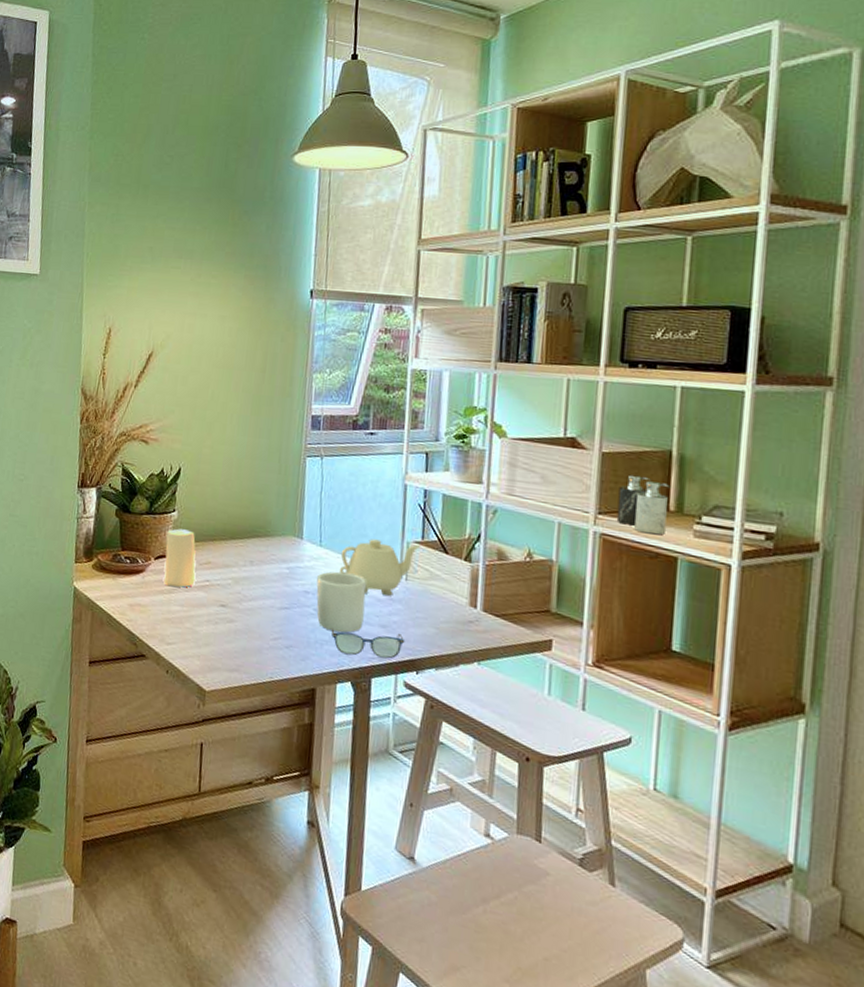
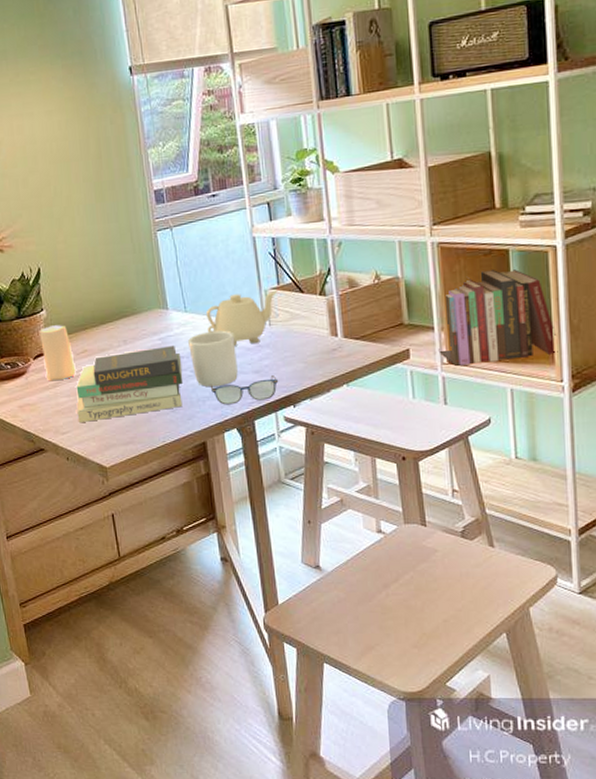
books: none [186,572,307,645] -> present [76,346,184,422]
books: none [584,574,718,683] -> present [438,268,558,366]
candle: present [616,474,671,535] -> none [448,181,495,234]

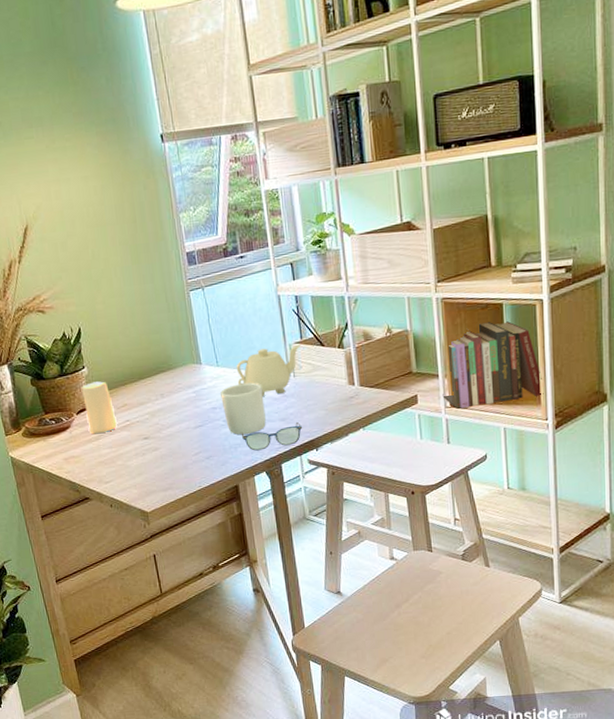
books: present [76,346,184,422] -> none [117,398,217,472]

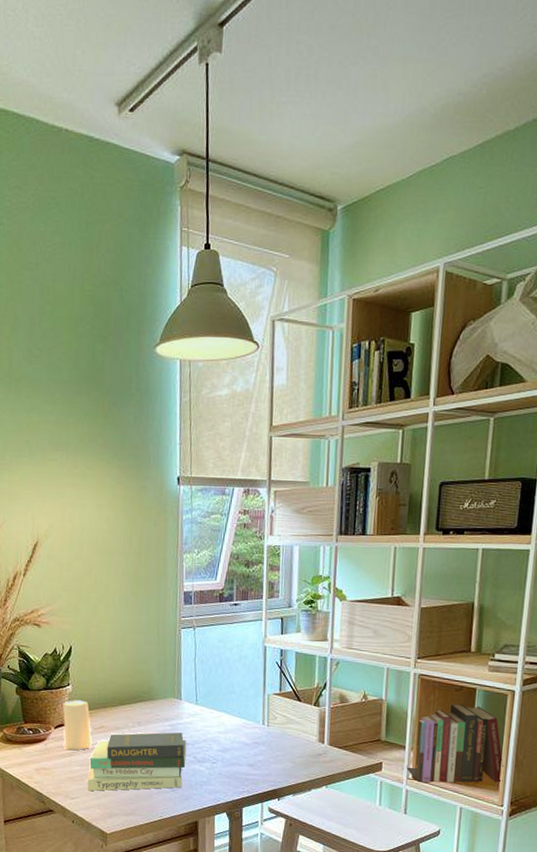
books: none [117,398,217,472] -> present [87,732,187,791]
mug: present [220,382,266,435] -> none [195,724,236,774]
teapot: present [236,345,301,396] -> none [213,694,279,740]
glasses: present [241,422,303,451] -> none [208,770,269,792]

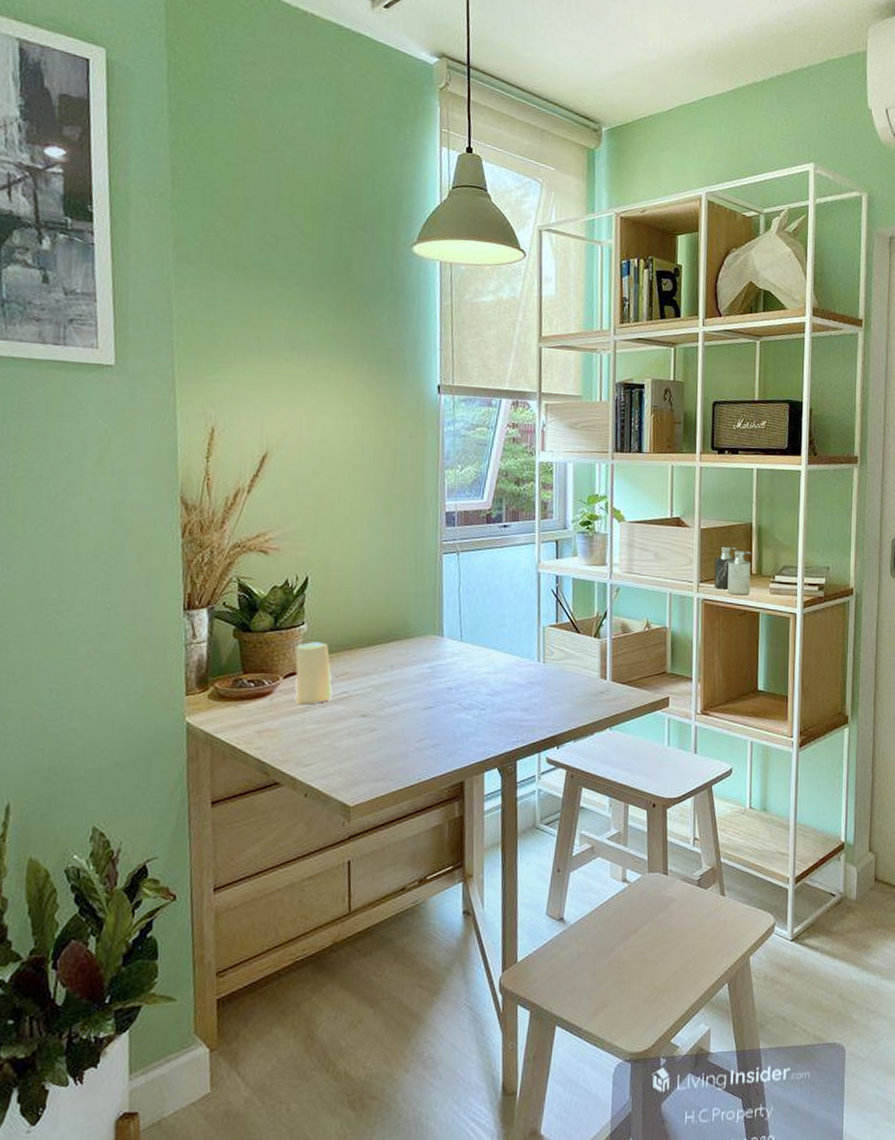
books: present [87,732,187,791] -> none [325,676,450,754]
books: present [406,703,503,783] -> none [694,628,791,716]
candle: none [431,624,473,672] -> present [714,546,752,595]

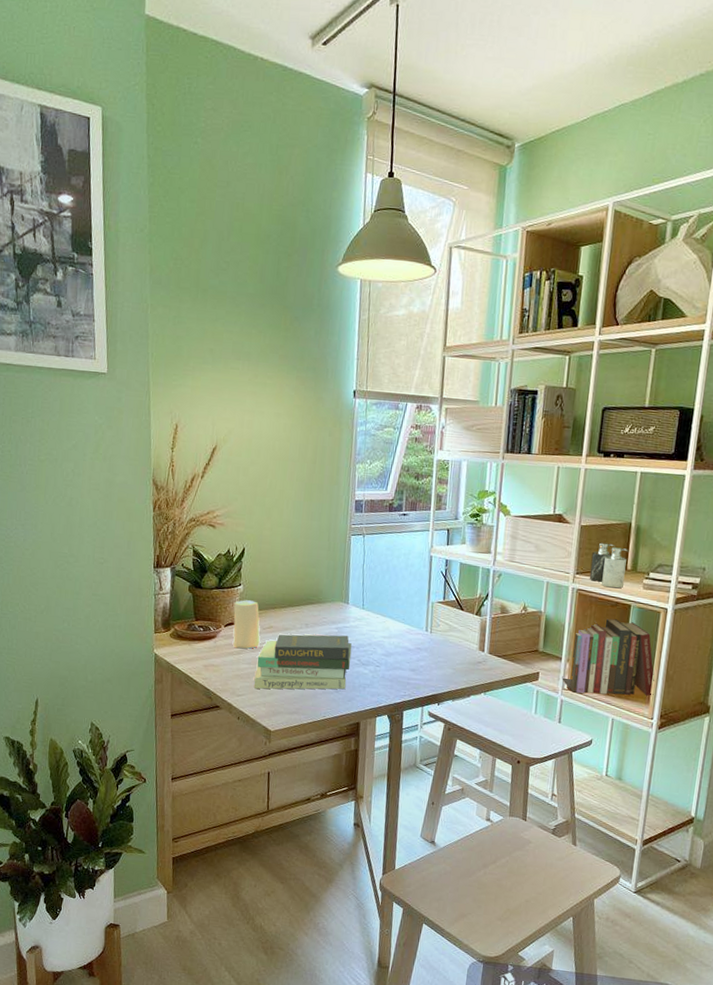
books: none [325,676,450,754] -> present [253,634,352,690]
books: none [694,628,791,716] -> present [562,618,655,696]

